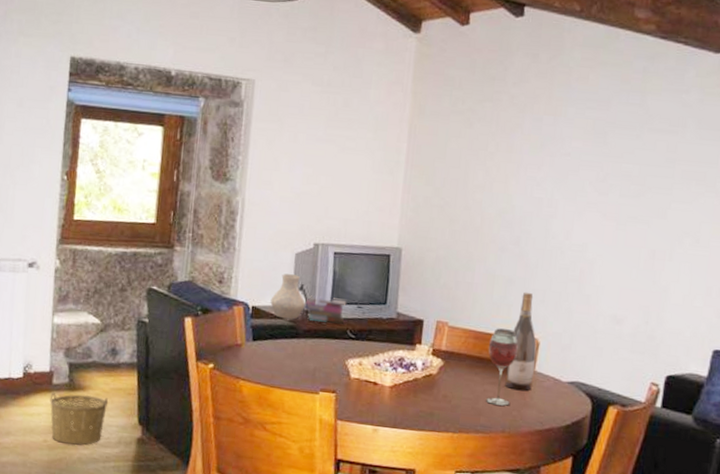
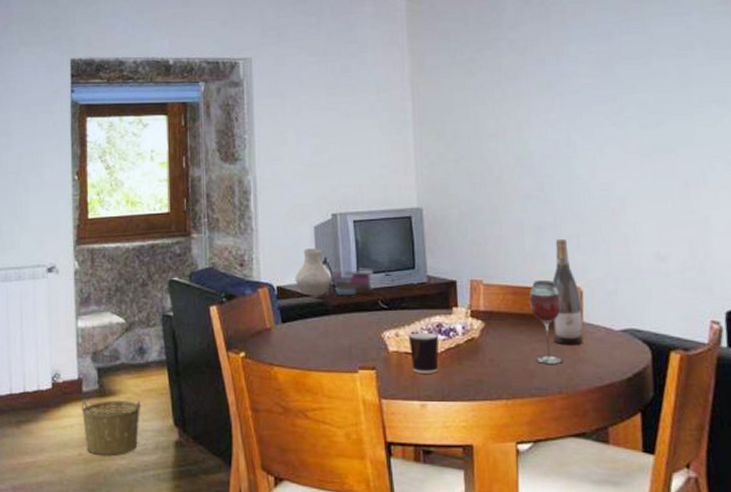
mug: none [370,363,400,403] -> present [408,332,439,374]

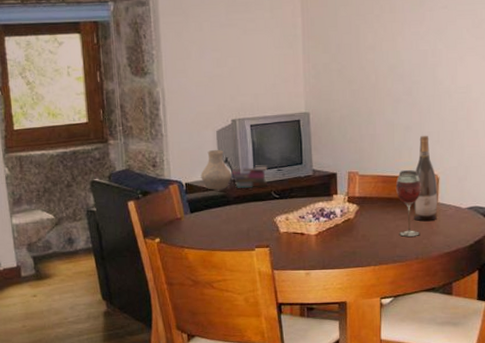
basket: present [81,399,141,457] -> none [21,281,74,326]
mug: present [408,332,439,374] -> none [296,216,322,249]

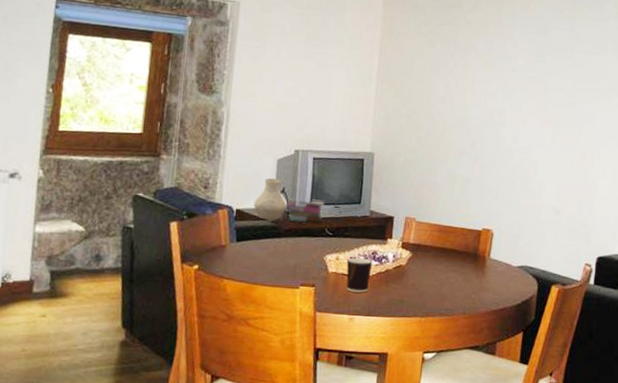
mug: none [296,216,322,249] -> present [346,257,373,293]
wineglass: present [395,170,421,237] -> none [448,222,476,290]
wine bottle: present [412,135,438,222] -> none [465,189,492,276]

